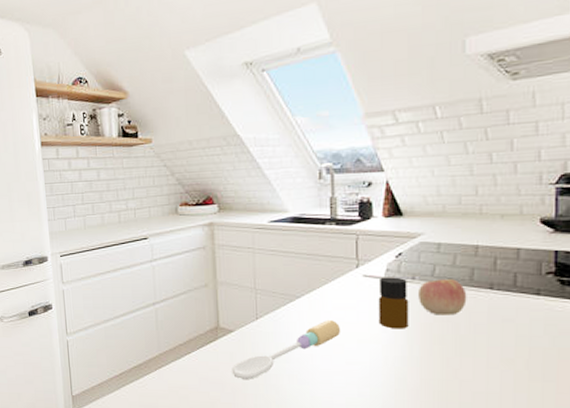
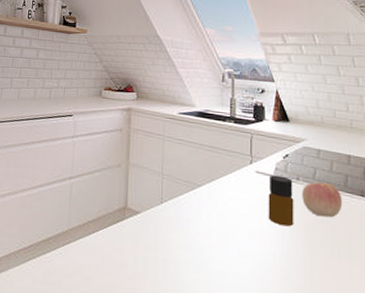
spoon: present [231,319,340,379] -> none [134,210,234,264]

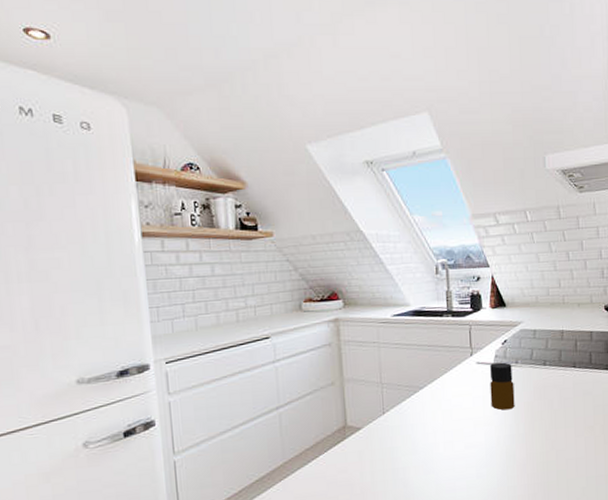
apple: present [302,182,343,218] -> none [521,361,558,394]

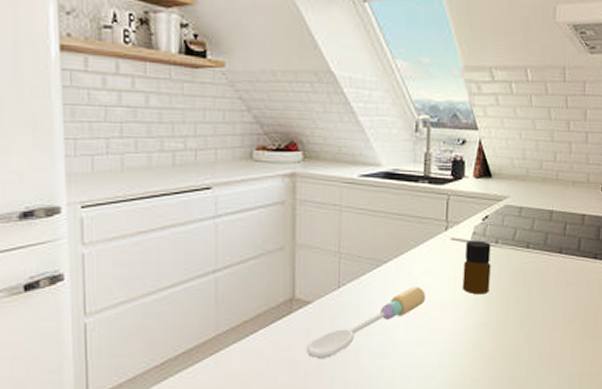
spoon: none [360,406,459,478] -> present [306,286,425,358]

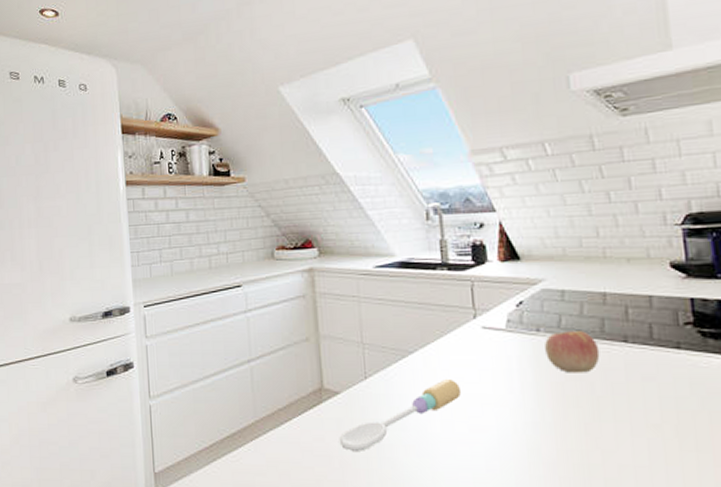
bottle: present [462,240,491,295] -> none [501,329,538,390]
apple: none [499,243,541,280] -> present [545,331,600,373]

